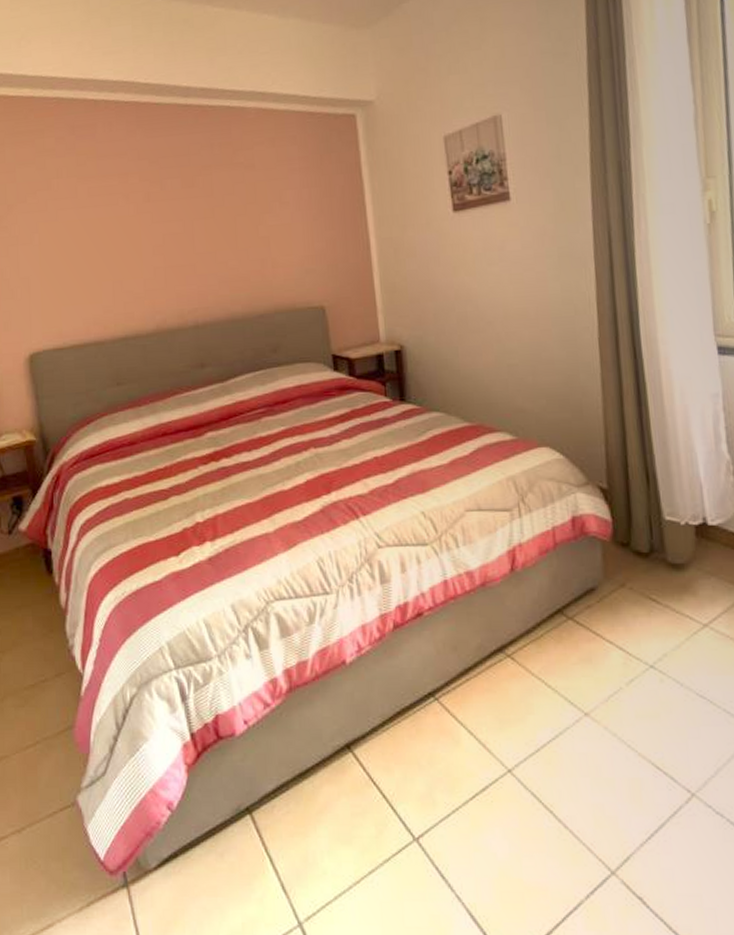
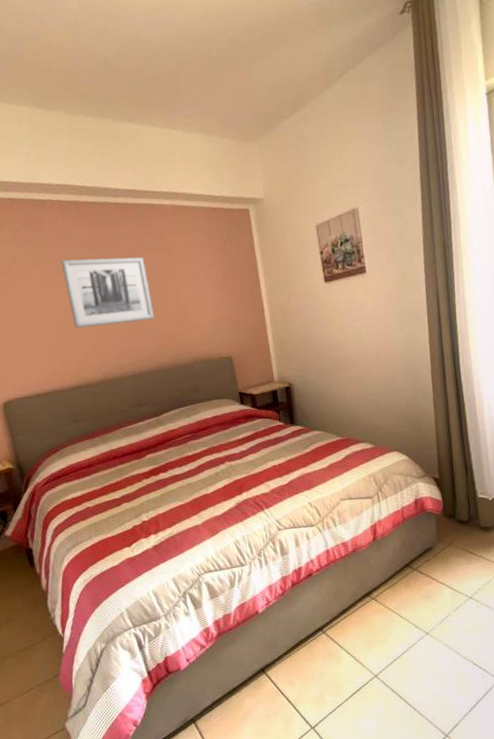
wall art: none [113,173,227,262] -> present [61,257,155,328]

